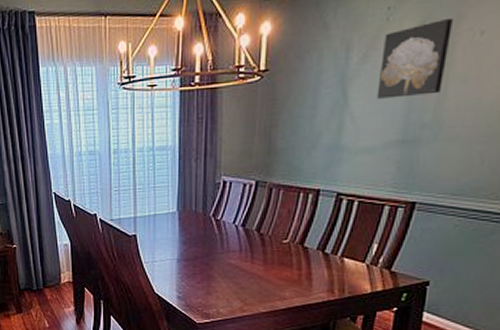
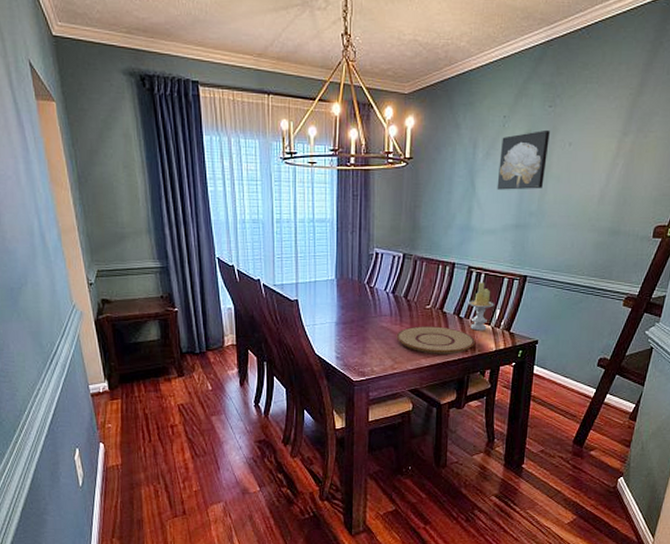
plate: none [246,263,344,296] -> present [396,326,475,354]
candle: none [335,211,371,269] -> present [468,282,494,331]

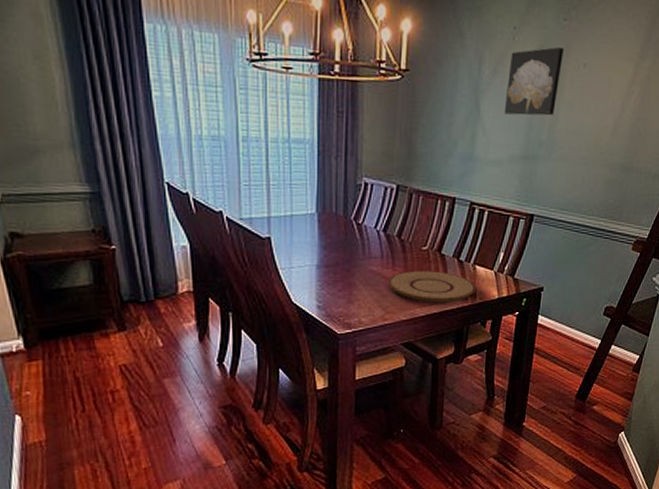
candle: present [468,282,494,331] -> none [469,221,498,276]

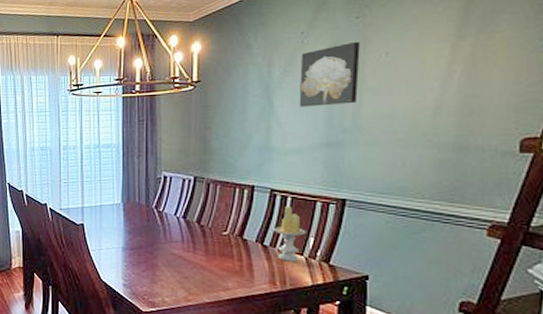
plate: present [388,270,476,303] -> none [189,254,285,288]
candle: none [469,221,498,276] -> present [273,206,306,262]

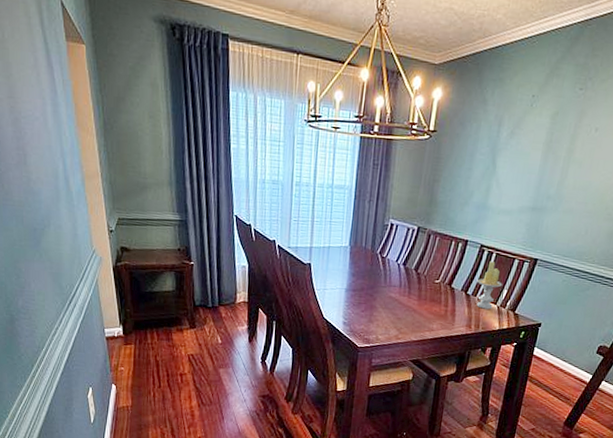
wall art: present [299,41,360,107] -> none [517,113,578,173]

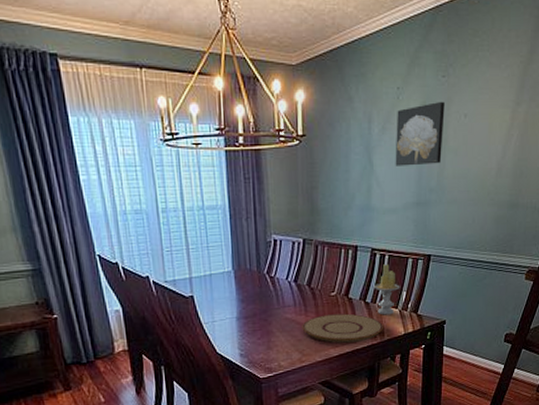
plate: none [403,299,480,330] -> present [302,313,383,343]
wall art: none [517,113,578,173] -> present [395,101,445,166]

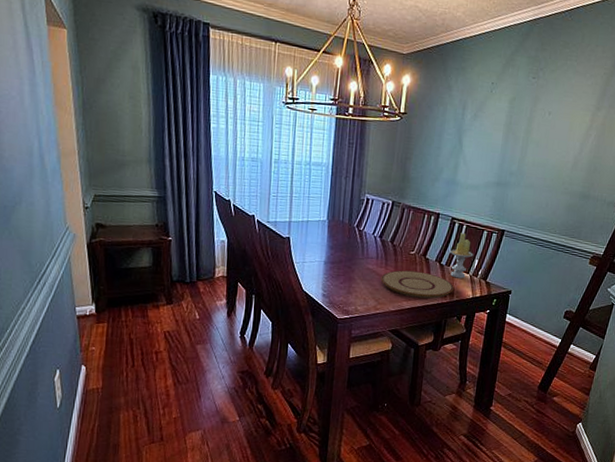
wall art: present [395,101,445,166] -> none [482,98,532,152]

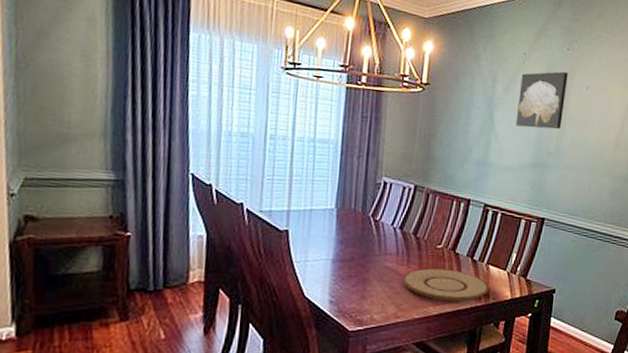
candle: present [449,233,474,279] -> none [482,222,511,277]
wall art: none [482,98,532,152] -> present [515,71,568,130]

